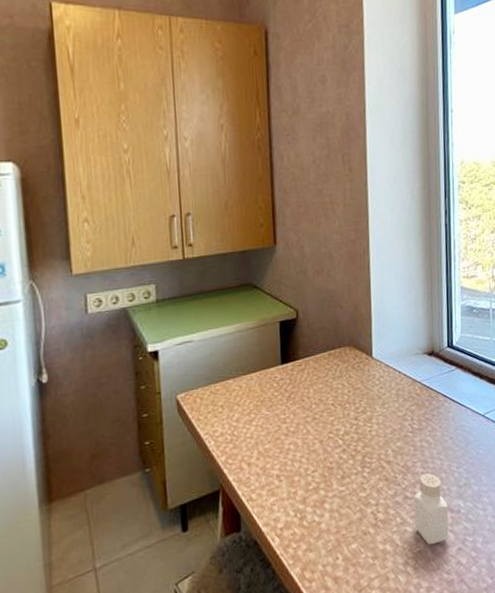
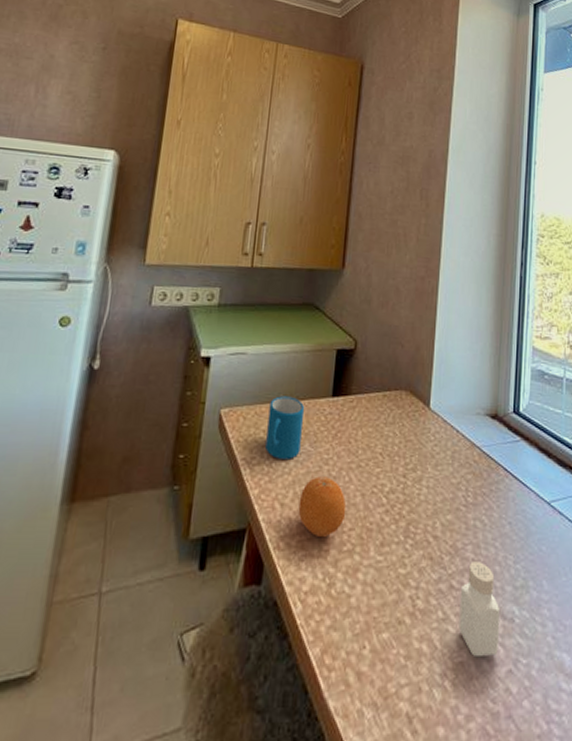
mug: none [223,371,258,428] -> present [265,396,305,459]
fruit: none [264,433,308,484] -> present [298,476,347,538]

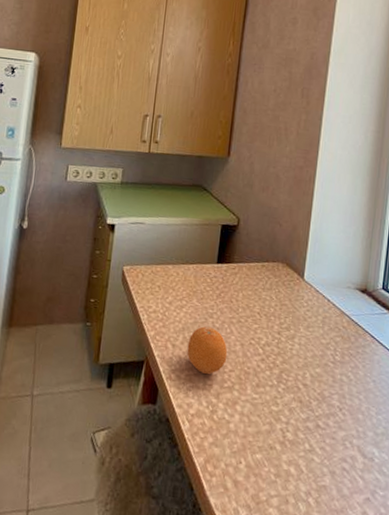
mug: present [265,396,305,459] -> none [160,259,194,311]
pepper shaker: present [458,562,501,658] -> none [323,408,362,485]

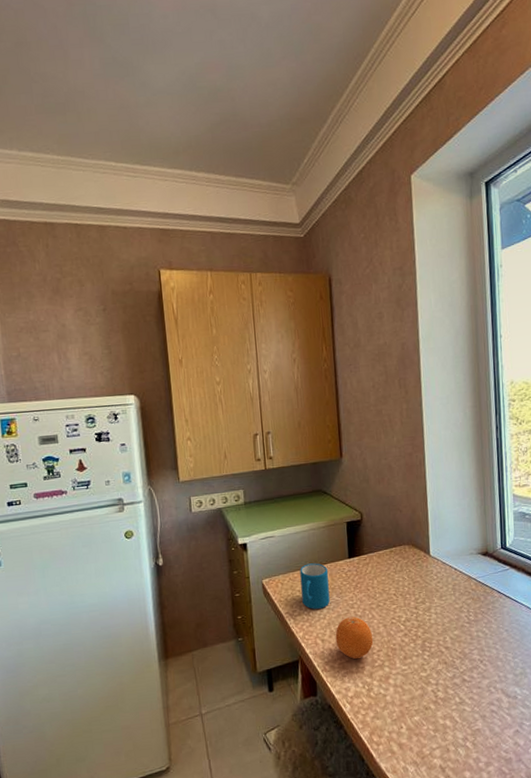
mug: none [160,259,194,311] -> present [300,563,330,609]

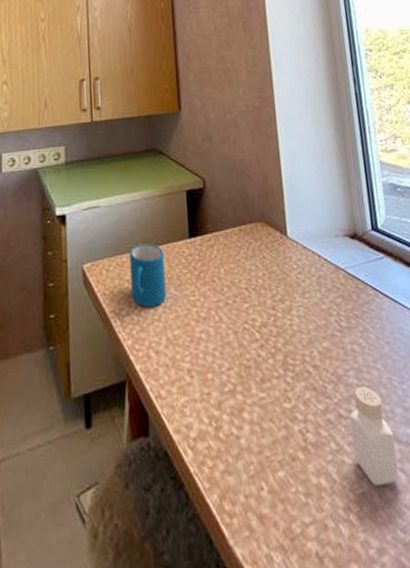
fruit: present [335,616,374,660] -> none [173,318,222,382]
pepper shaker: none [471,660,506,725] -> present [349,386,399,487]

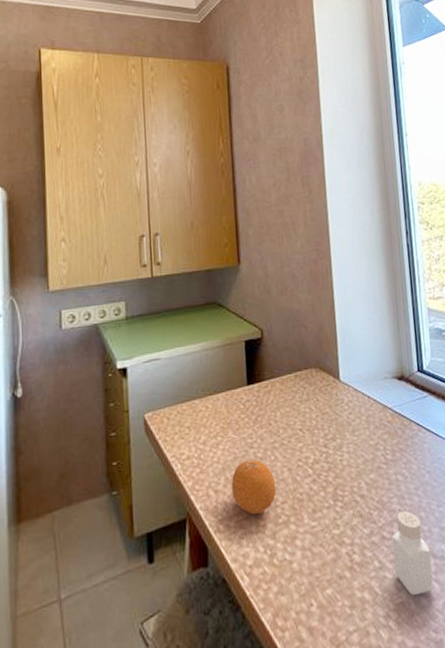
mug: present [129,243,166,307] -> none [189,391,225,451]
fruit: none [173,318,222,382] -> present [231,459,277,515]

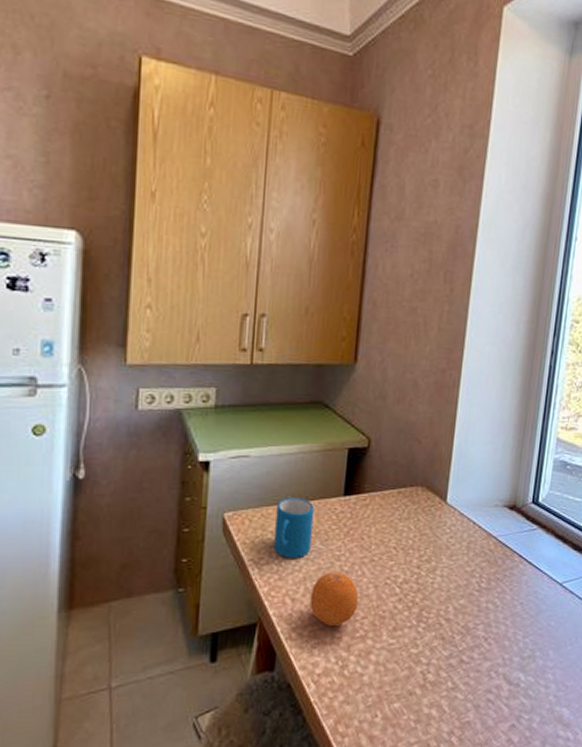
mug: none [189,391,225,451] -> present [274,497,315,558]
pepper shaker: present [391,511,434,596] -> none [467,638,507,717]

